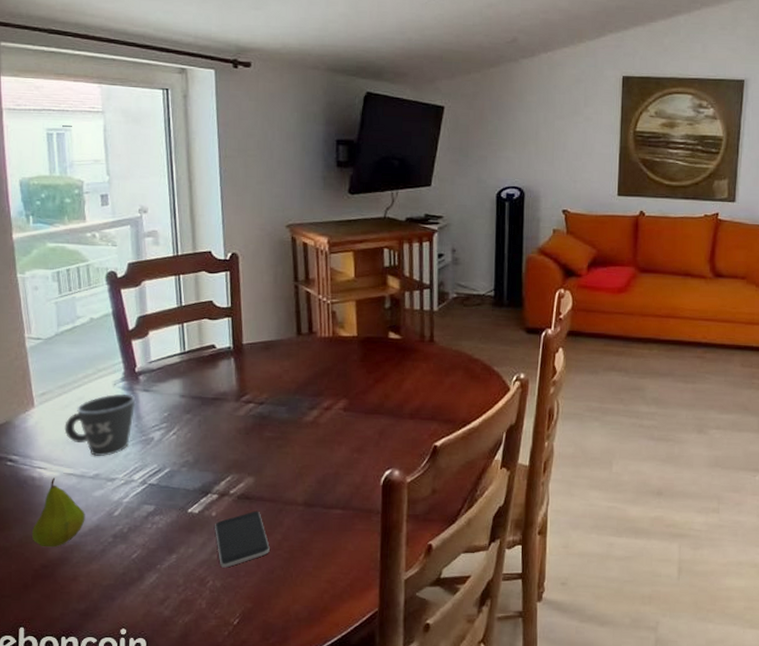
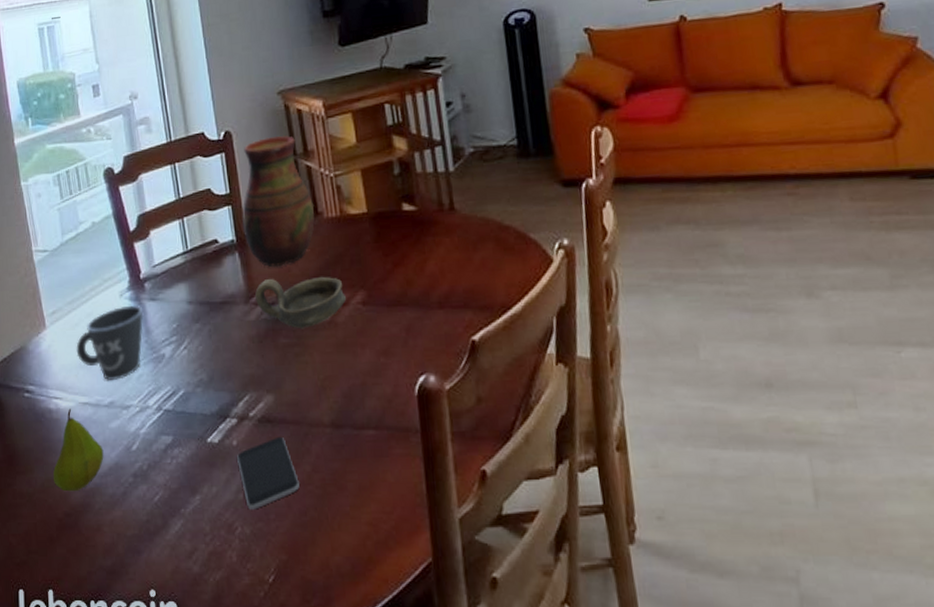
vase: none [240,263,309,373] -> present [241,135,315,267]
bowl: none [246,383,329,426] -> present [255,276,346,329]

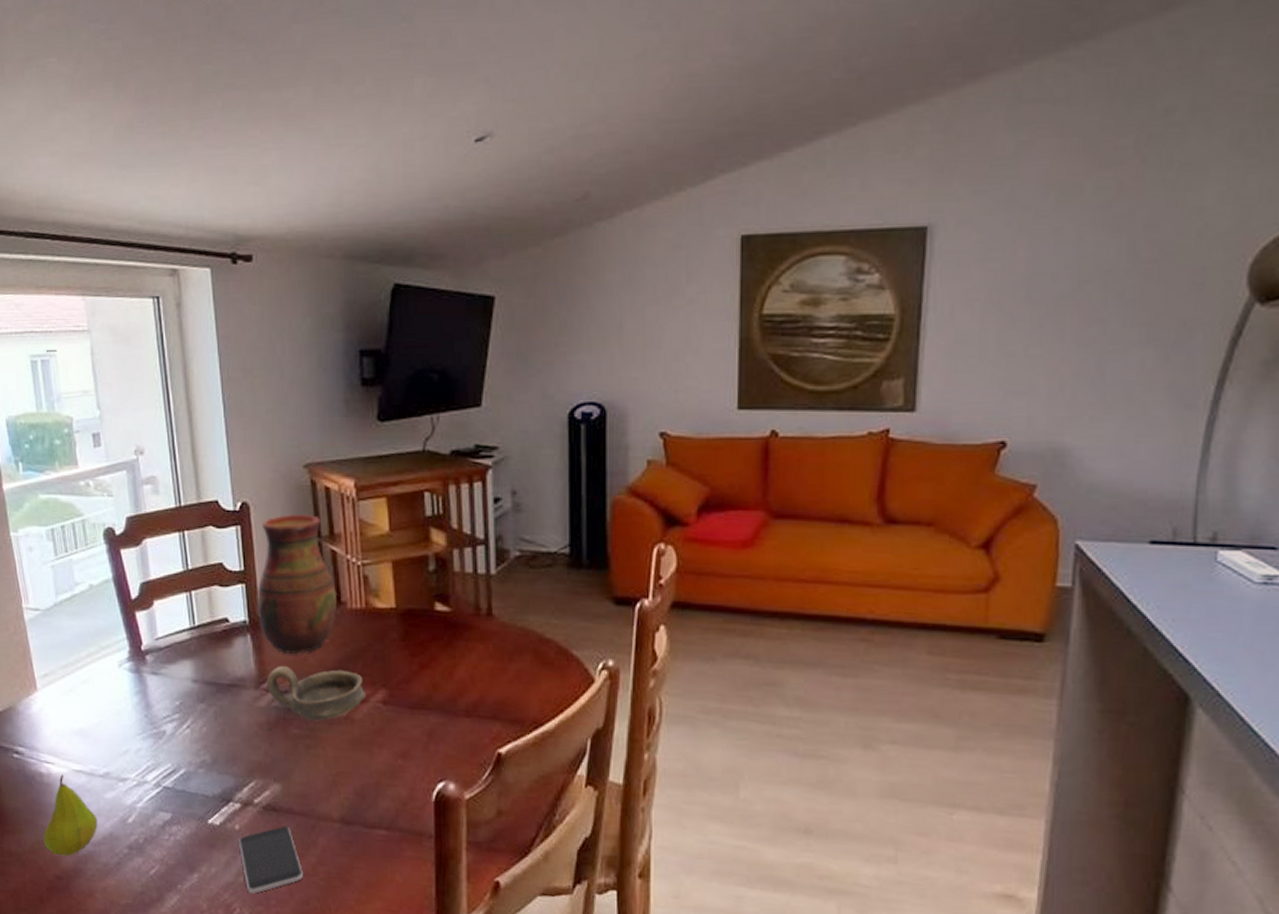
mug: present [76,305,144,380] -> none [70,676,144,751]

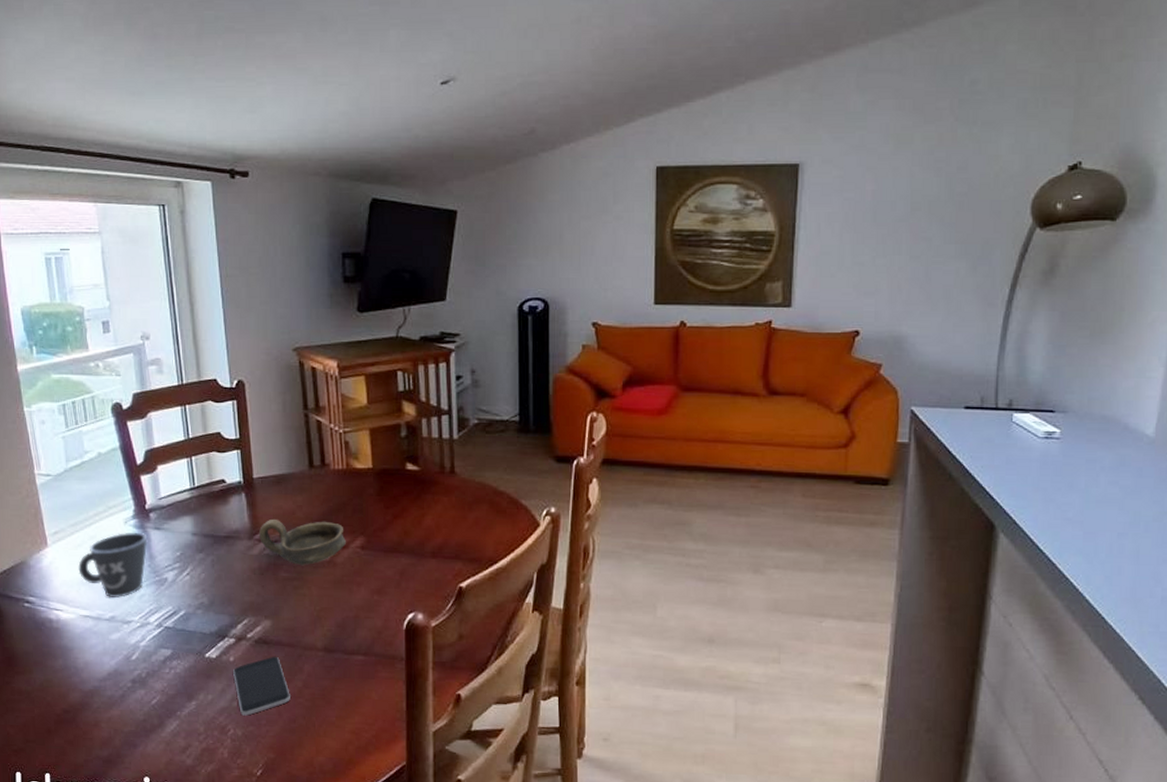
fruit: present [44,774,98,857] -> none [52,620,104,692]
mug: none [70,676,144,751] -> present [78,532,148,598]
vase: present [256,513,336,654] -> none [250,389,321,509]

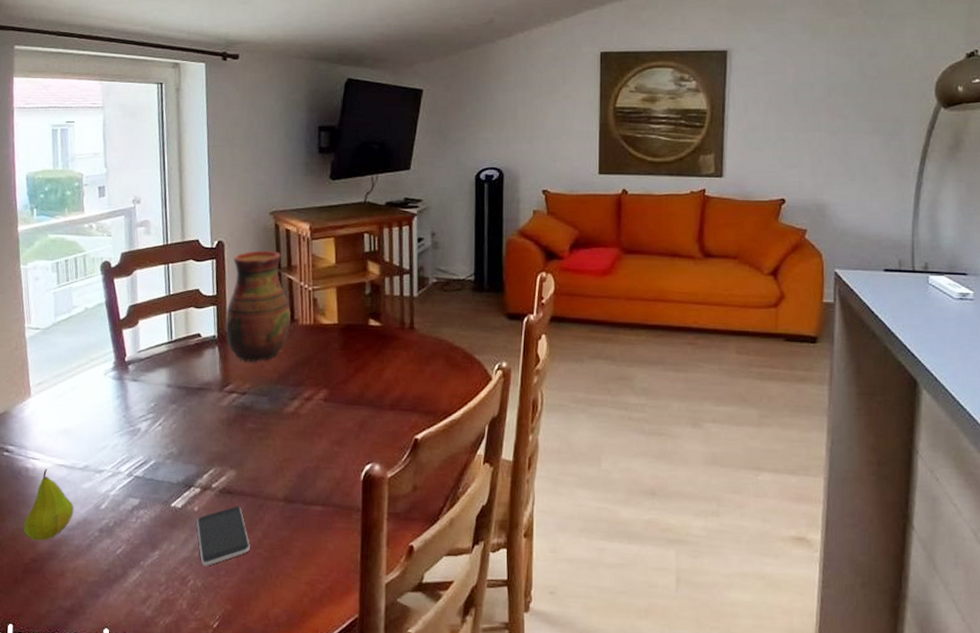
fruit: none [52,620,104,692] -> present [24,468,74,541]
mug: present [78,532,148,598] -> none [57,383,125,447]
vase: none [250,389,321,509] -> present [224,250,291,362]
bowl: present [259,520,346,566] -> none [229,372,310,417]

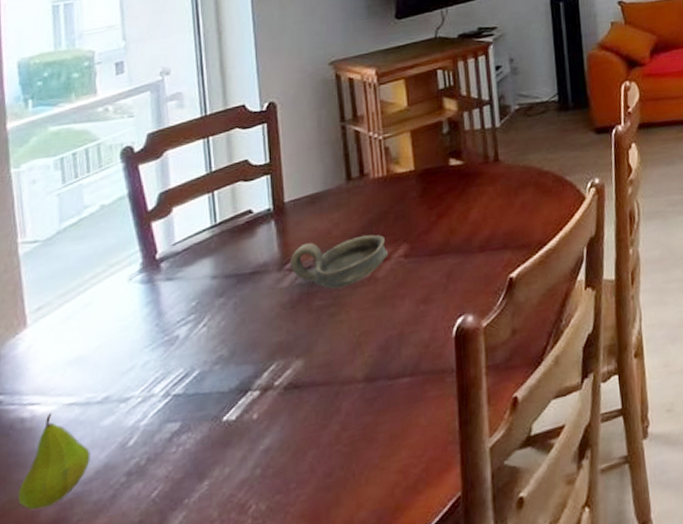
smartphone: present [197,506,250,566] -> none [257,400,326,484]
vase: present [224,250,291,362] -> none [280,103,360,231]
bowl: none [229,372,310,417] -> present [291,234,388,289]

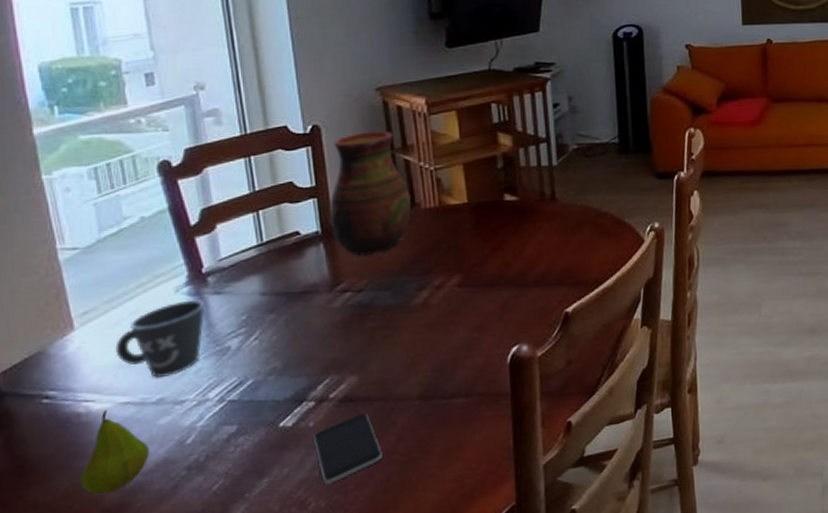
mug: none [65,287,157,374] -> present [115,299,205,378]
smartphone: none [257,400,326,484] -> present [314,413,382,485]
vase: none [280,103,360,231] -> present [328,130,411,256]
bowl: present [291,234,388,289] -> none [341,262,441,313]

